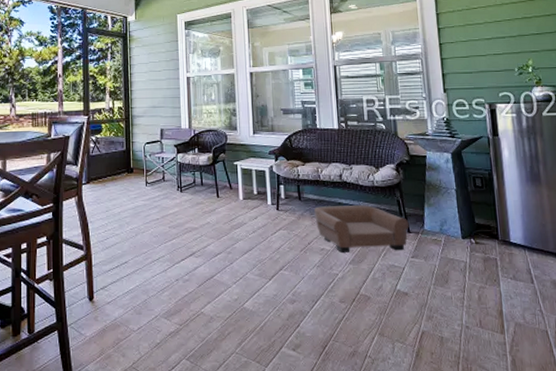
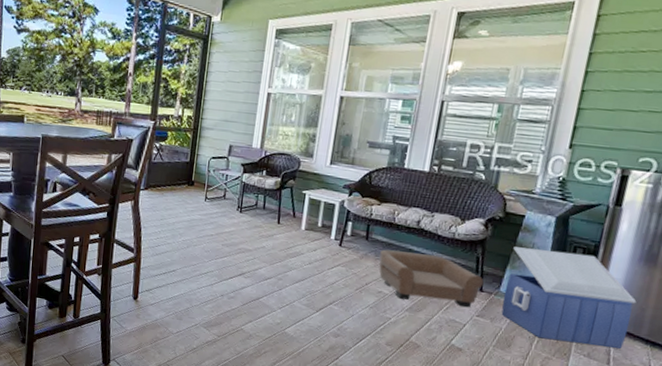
cooler: none [425,183,539,269] -> present [501,246,637,348]

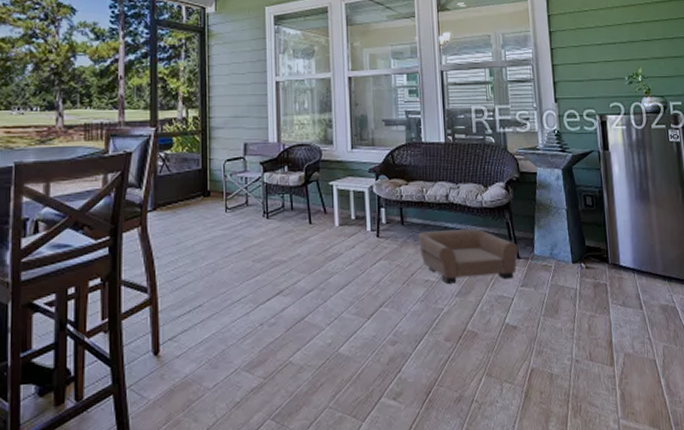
cooler: present [501,246,637,348] -> none [535,201,648,297]

